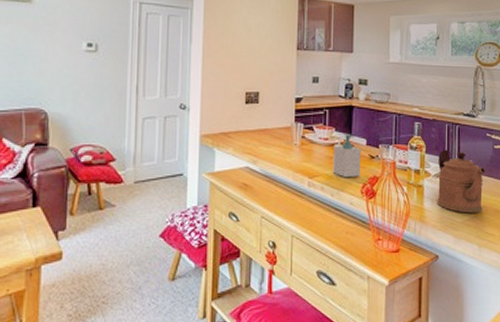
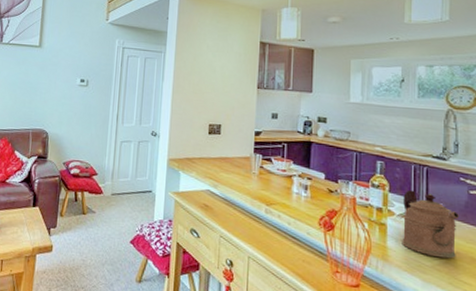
soap bottle: present [332,134,361,178] -> none [290,167,319,209]

